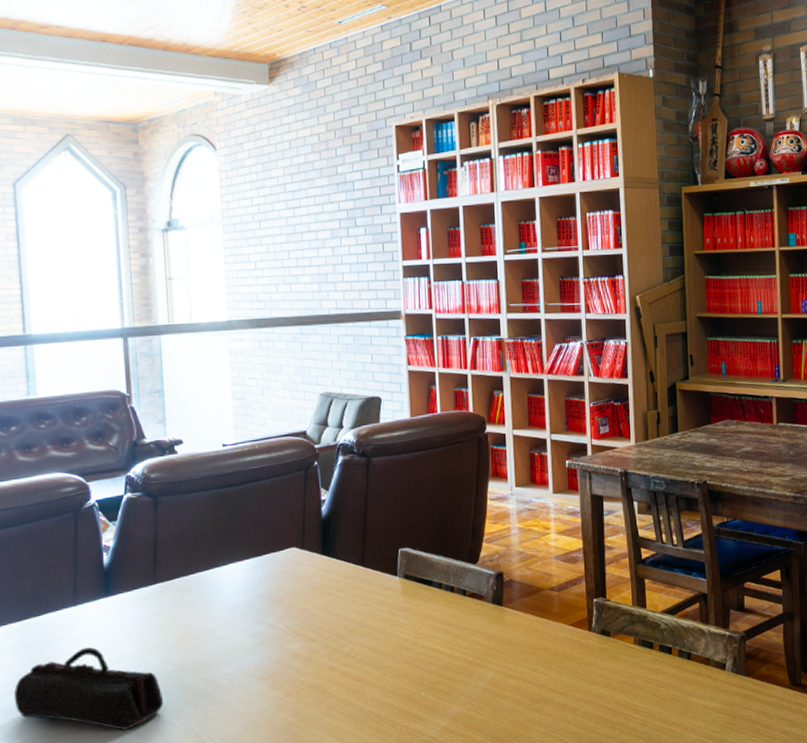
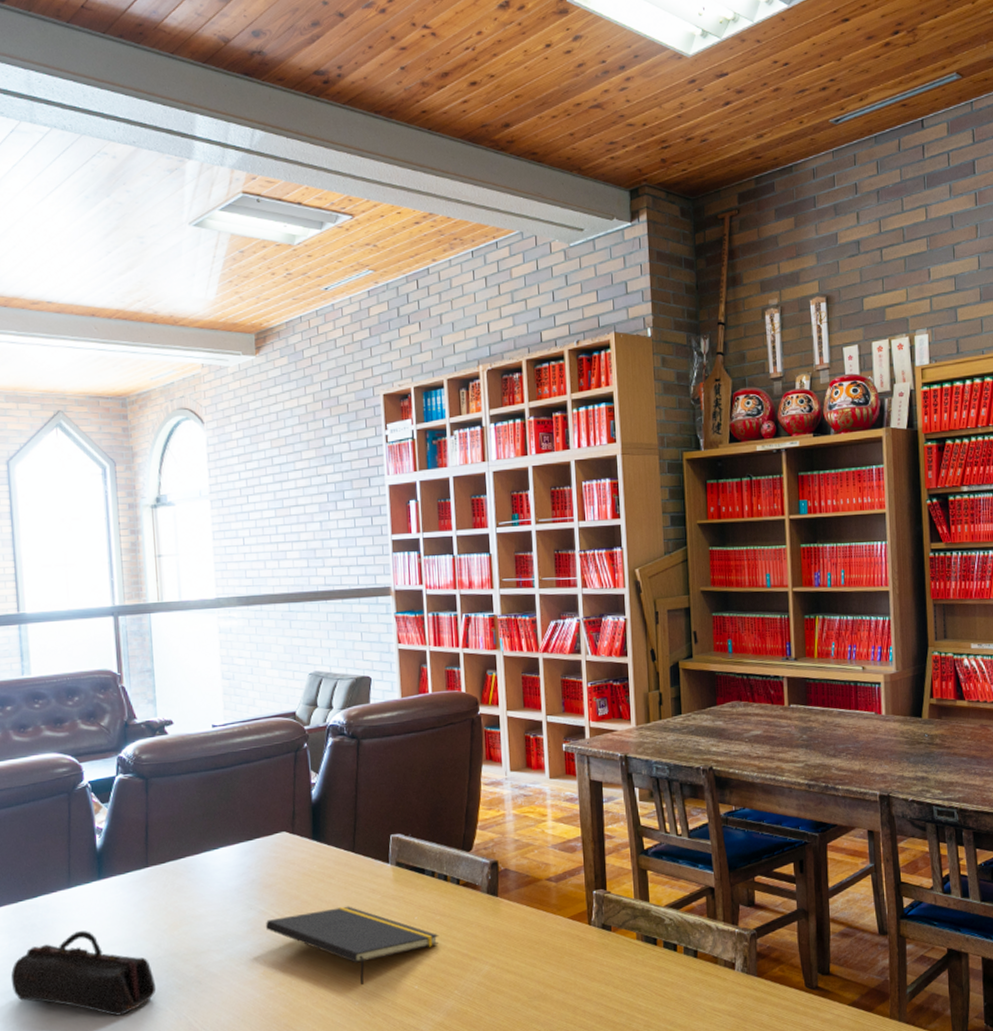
notepad: none [274,618,446,693] -> present [265,906,439,985]

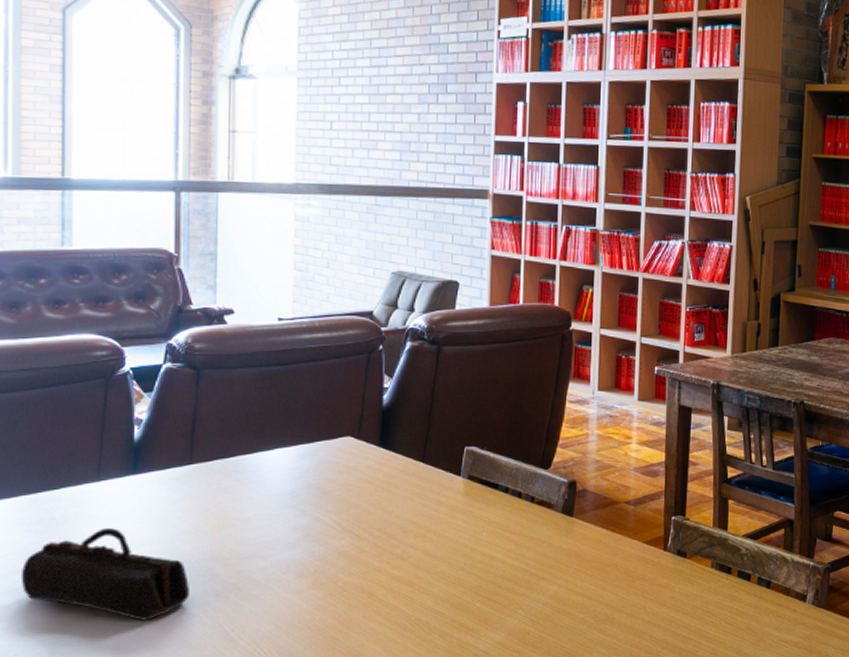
notepad: present [265,906,439,985] -> none [319,518,507,599]

